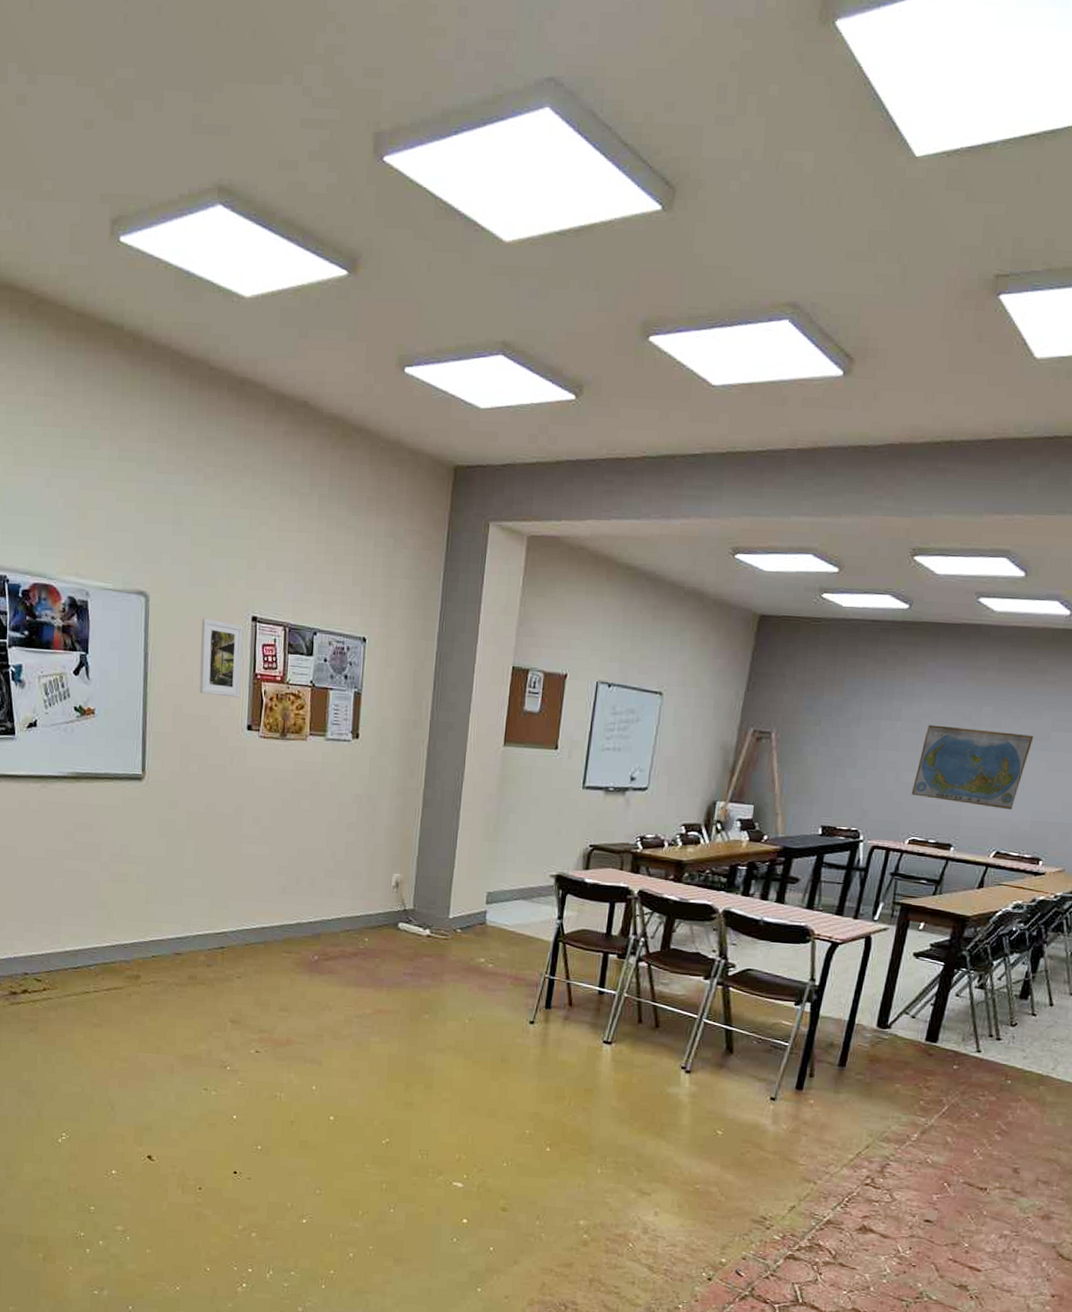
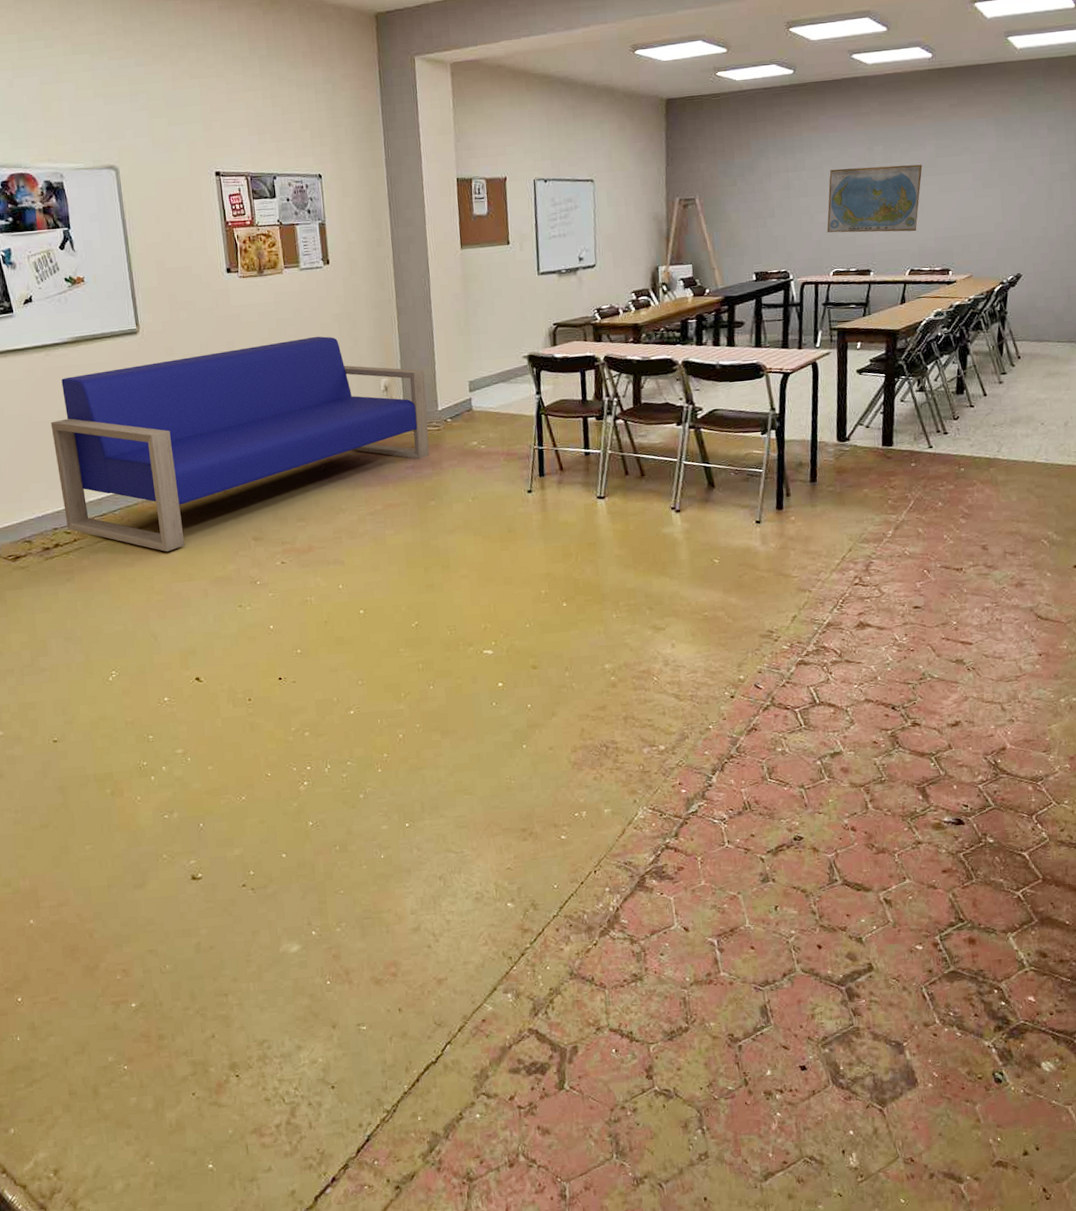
sofa: none [36,814,441,1019] -> present [50,336,430,552]
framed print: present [199,618,244,698] -> none [169,180,216,248]

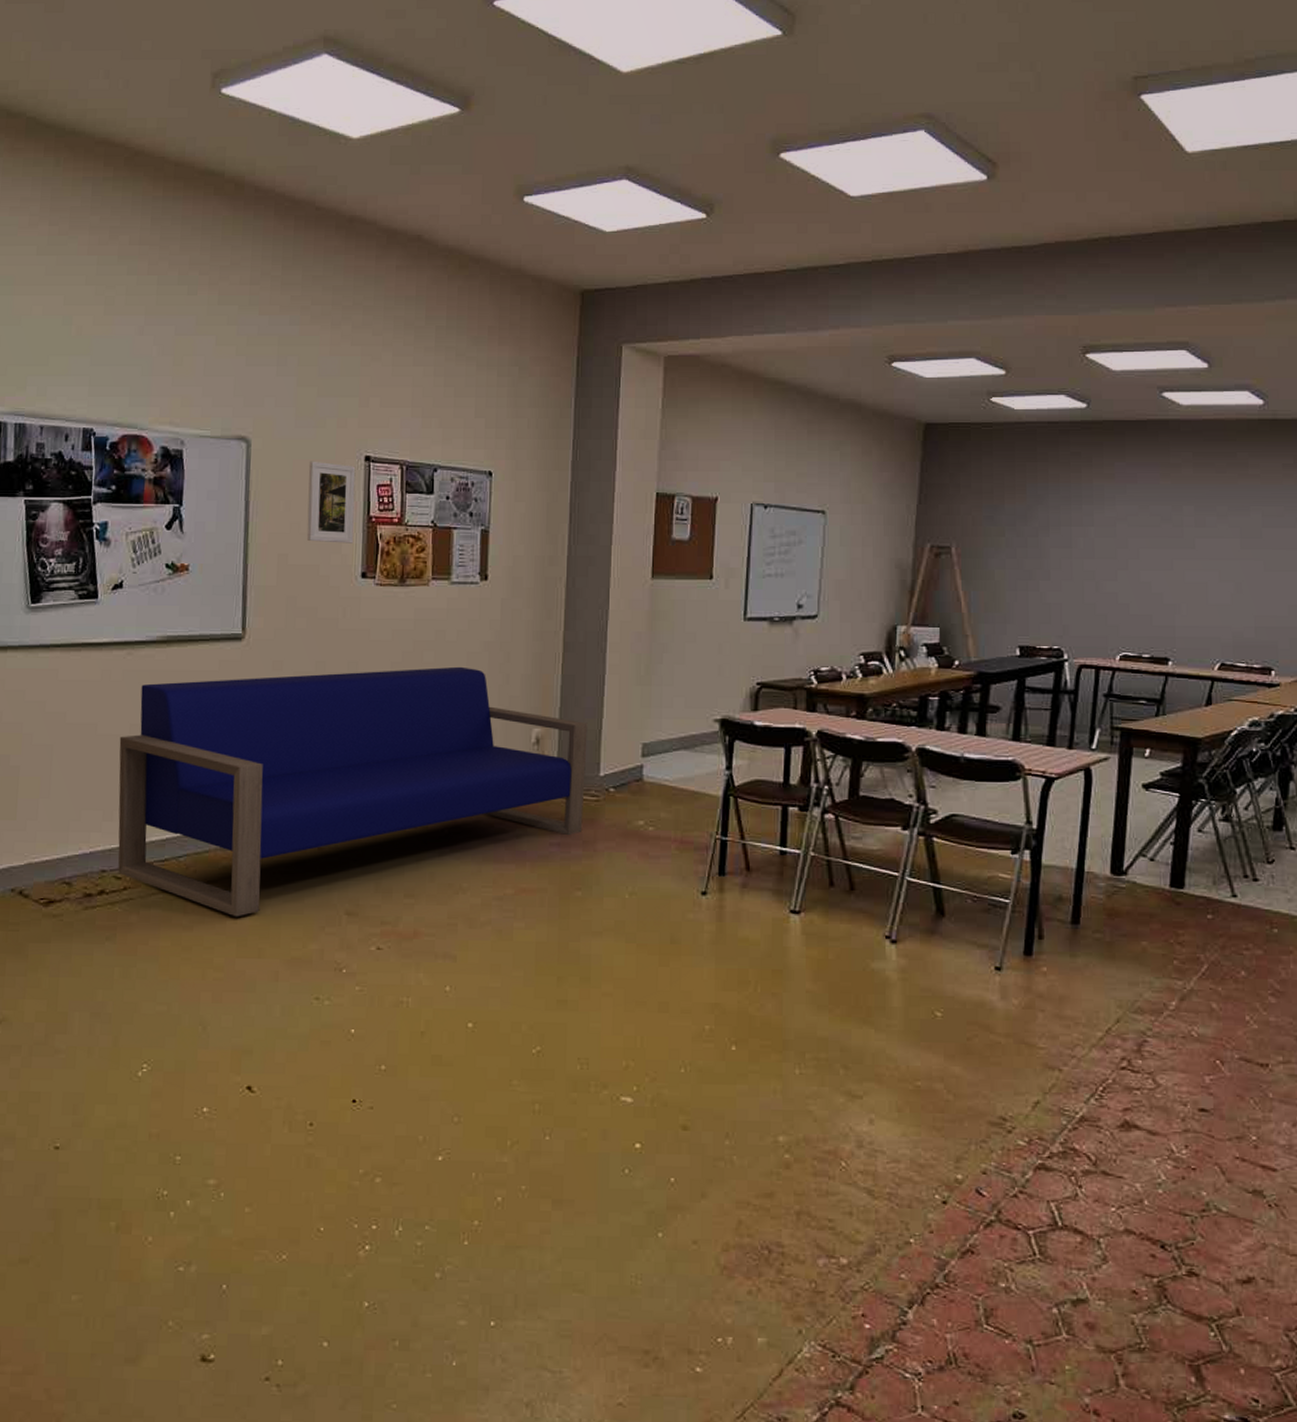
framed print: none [169,180,216,248] -> present [306,461,356,543]
world map: present [826,164,923,233] -> none [1115,528,1244,616]

